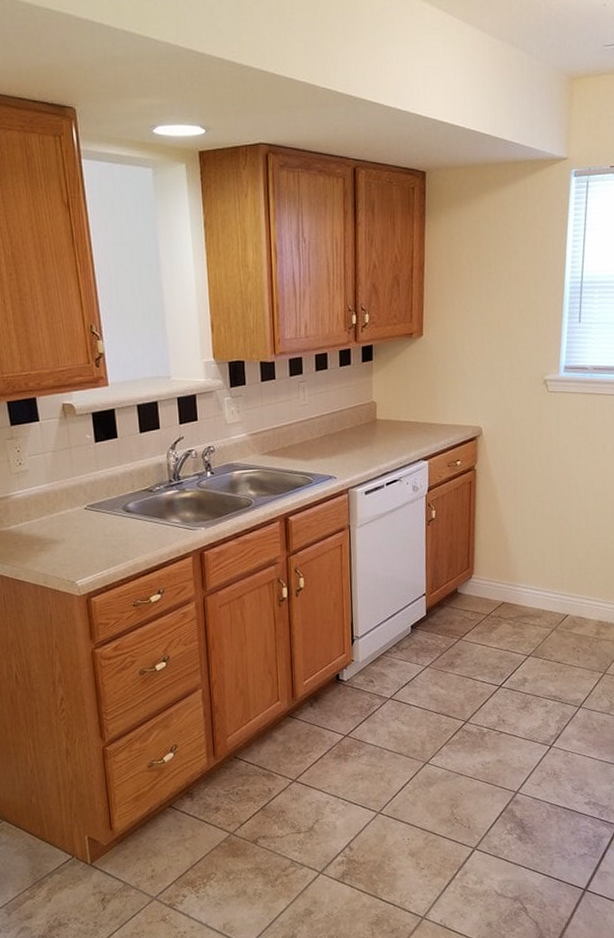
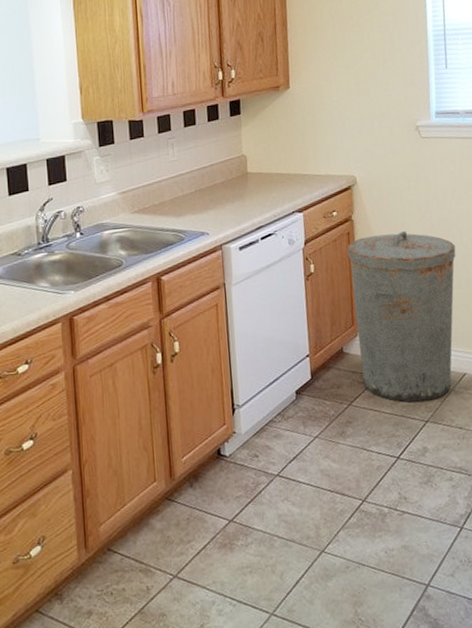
trash can: none [468,481,571,639] -> present [347,230,456,403]

